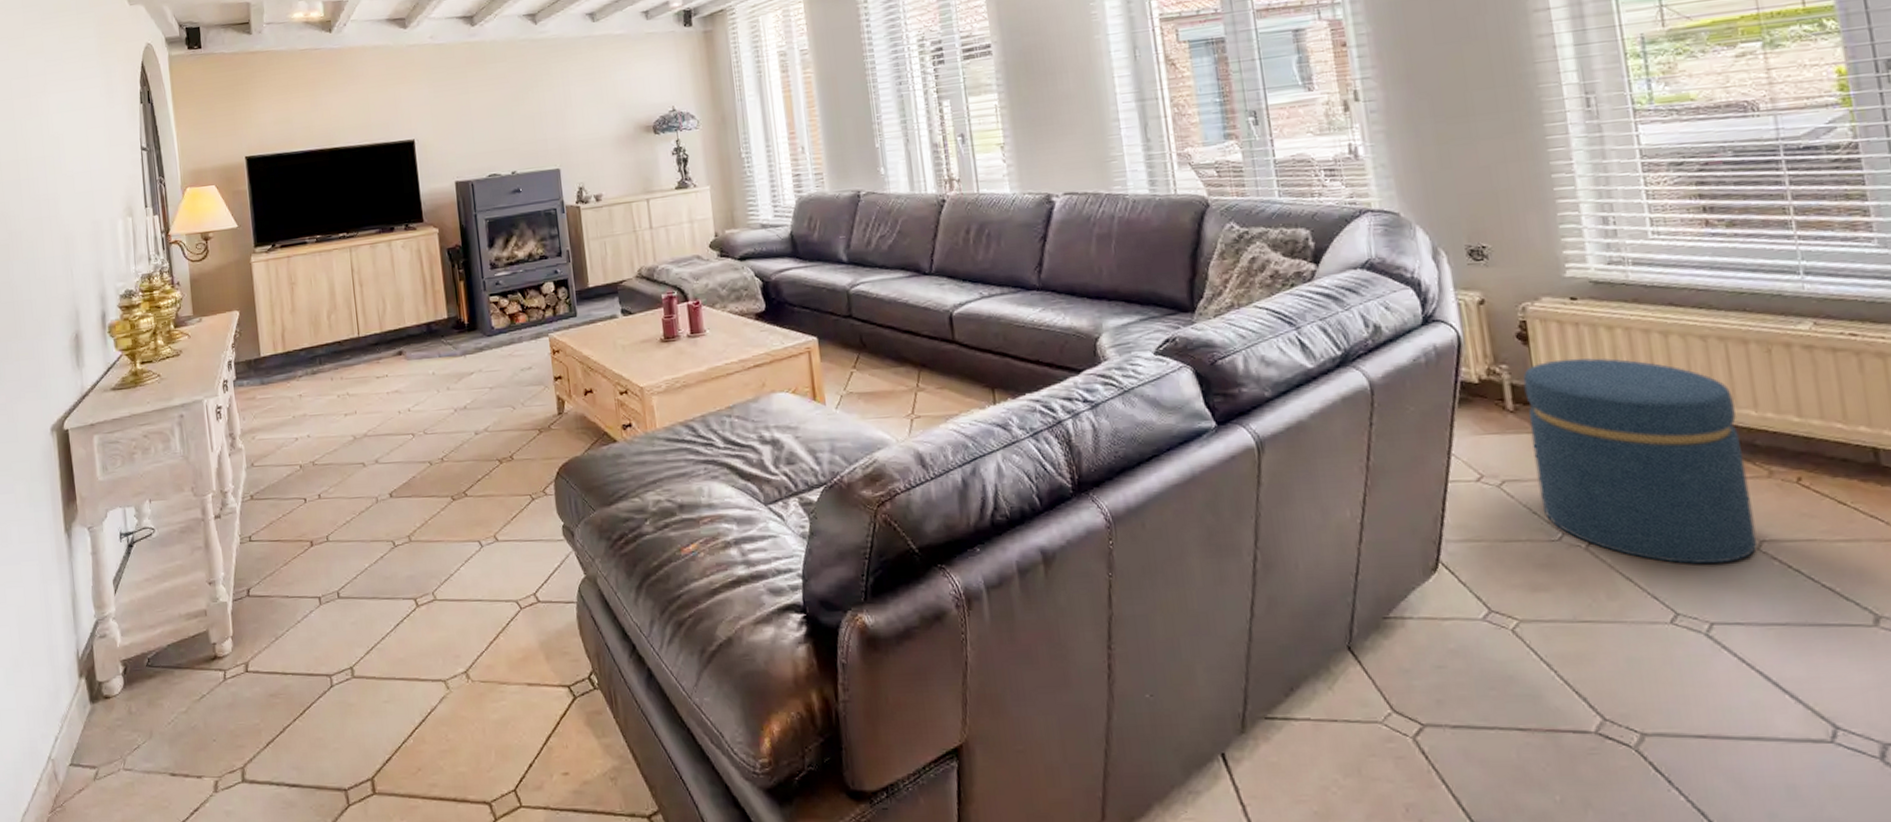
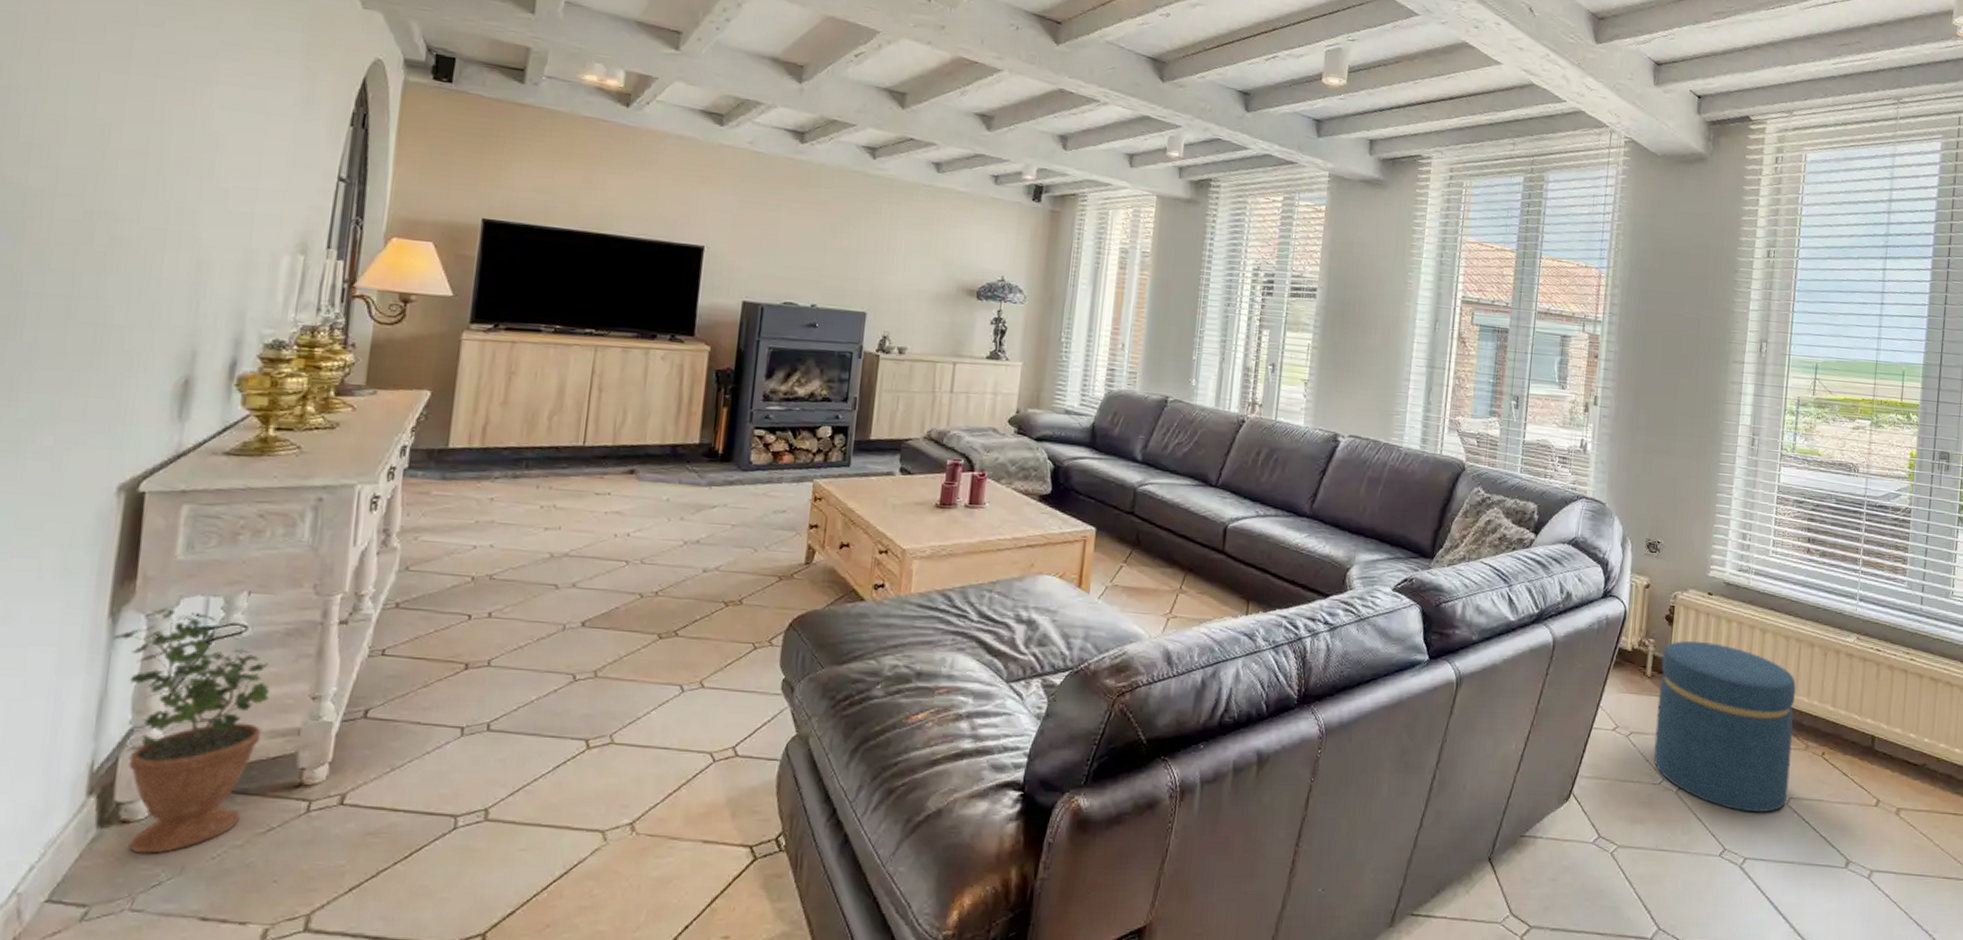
potted plant: none [71,521,181,723] -> present [113,608,270,854]

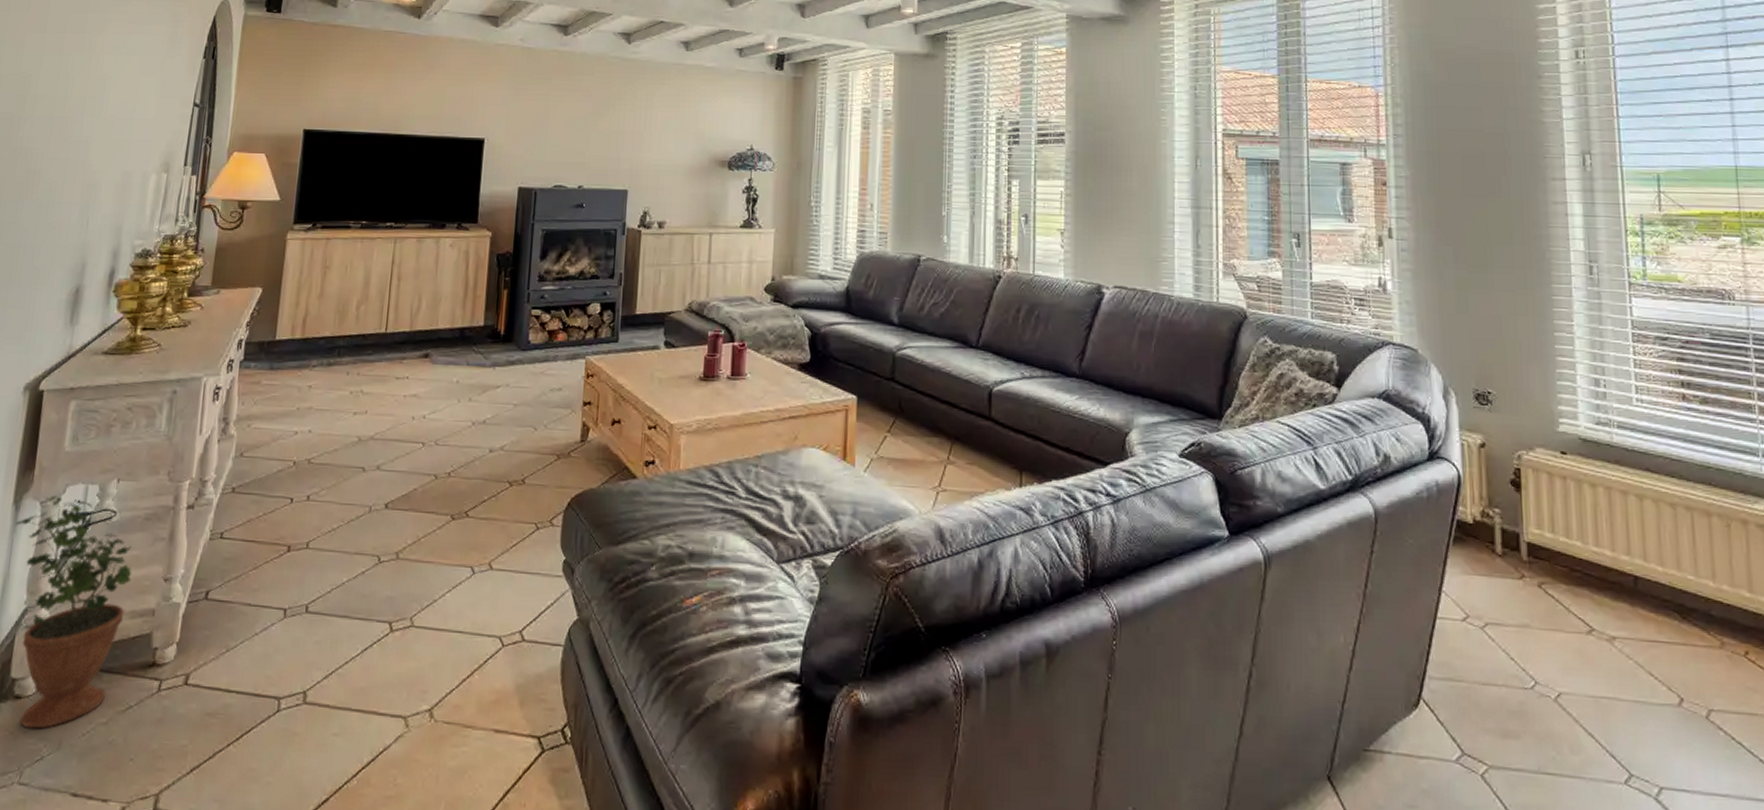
ottoman: present [1653,640,1797,813] -> none [1513,510,1707,729]

